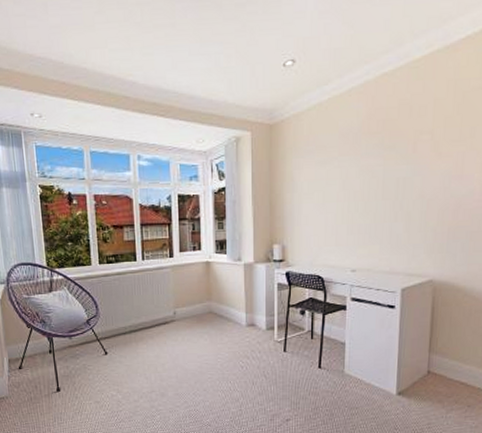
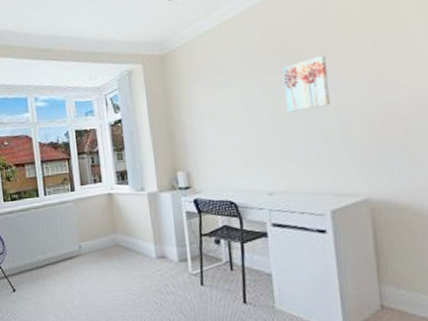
wall art: none [378,143,418,195] -> present [282,55,331,112]

